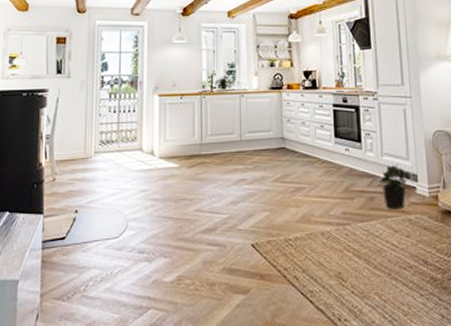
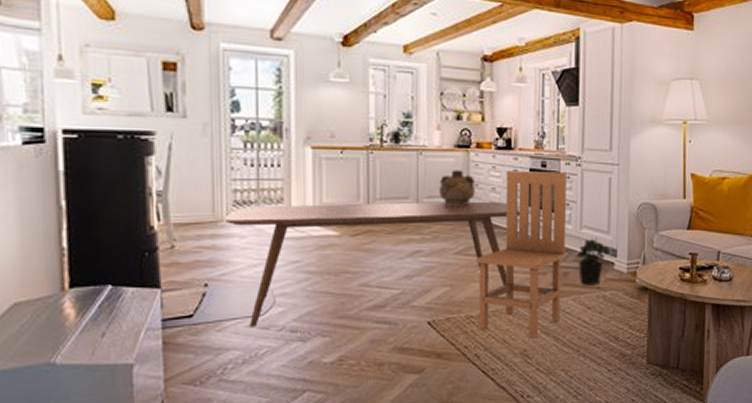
dining table: none [92,134,327,248] -> present [224,201,520,327]
ceramic jug: none [258,108,288,139] -> present [439,170,476,206]
chair: none [291,106,370,261] -> present [476,171,567,339]

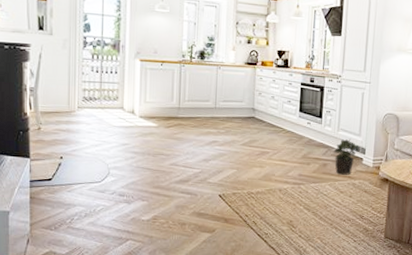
dining table: present [224,201,520,327] -> none [76,102,292,190]
ceramic jug: present [439,170,476,206] -> none [232,81,259,109]
chair: present [476,171,567,339] -> none [257,84,329,213]

